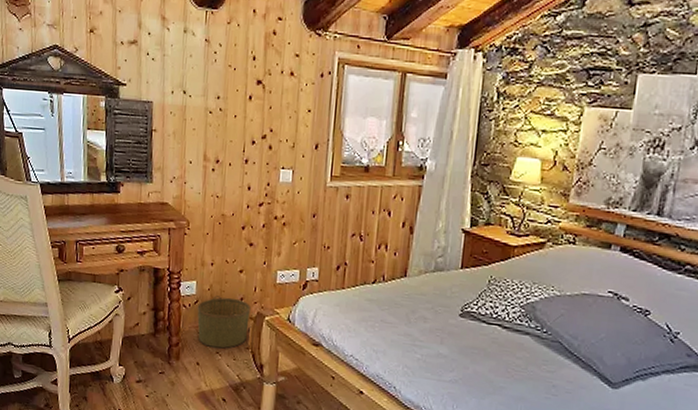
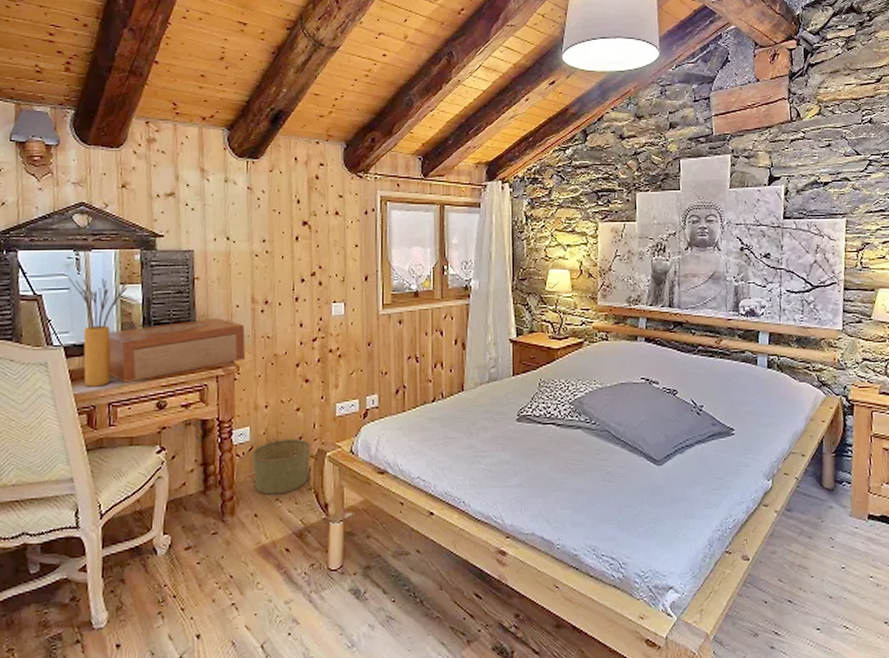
vase: none [43,116,94,225] -> present [67,275,128,387]
decorative box: none [76,171,197,225] -> present [108,318,246,383]

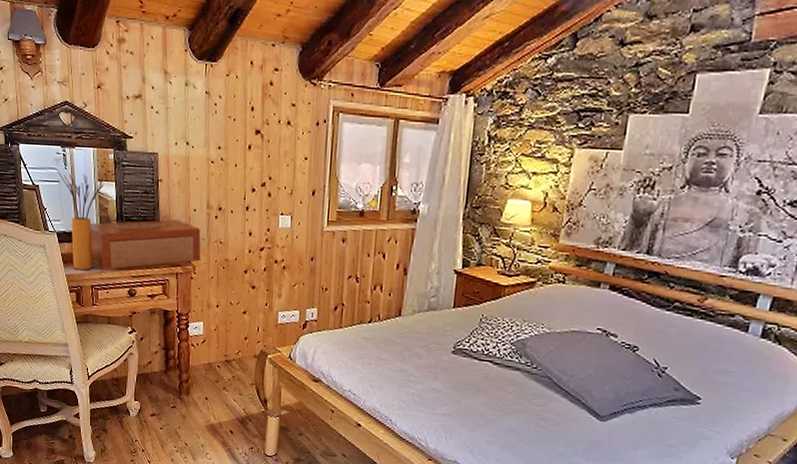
basket: present [252,438,312,495] -> none [204,335,255,385]

